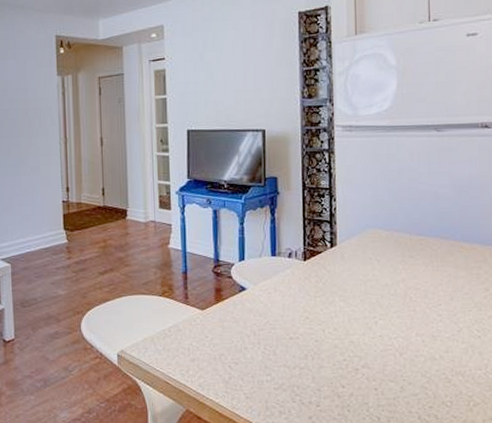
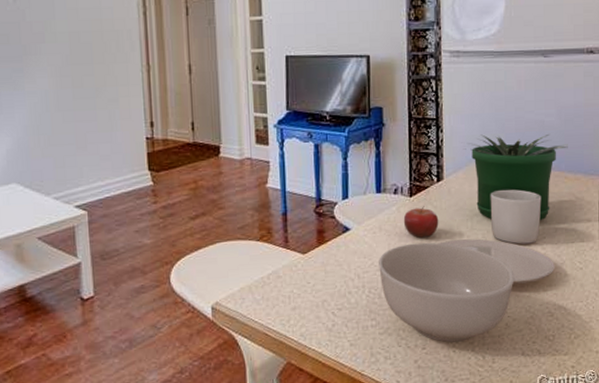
bowl: none [274,304,410,402] -> present [379,242,515,343]
fruit: none [297,270,333,301] -> present [403,206,439,239]
plate: none [332,303,451,349] -> present [438,239,554,284]
planter: none [357,204,463,287] -> present [464,133,568,220]
mug: none [383,256,437,310] -> present [490,189,542,245]

